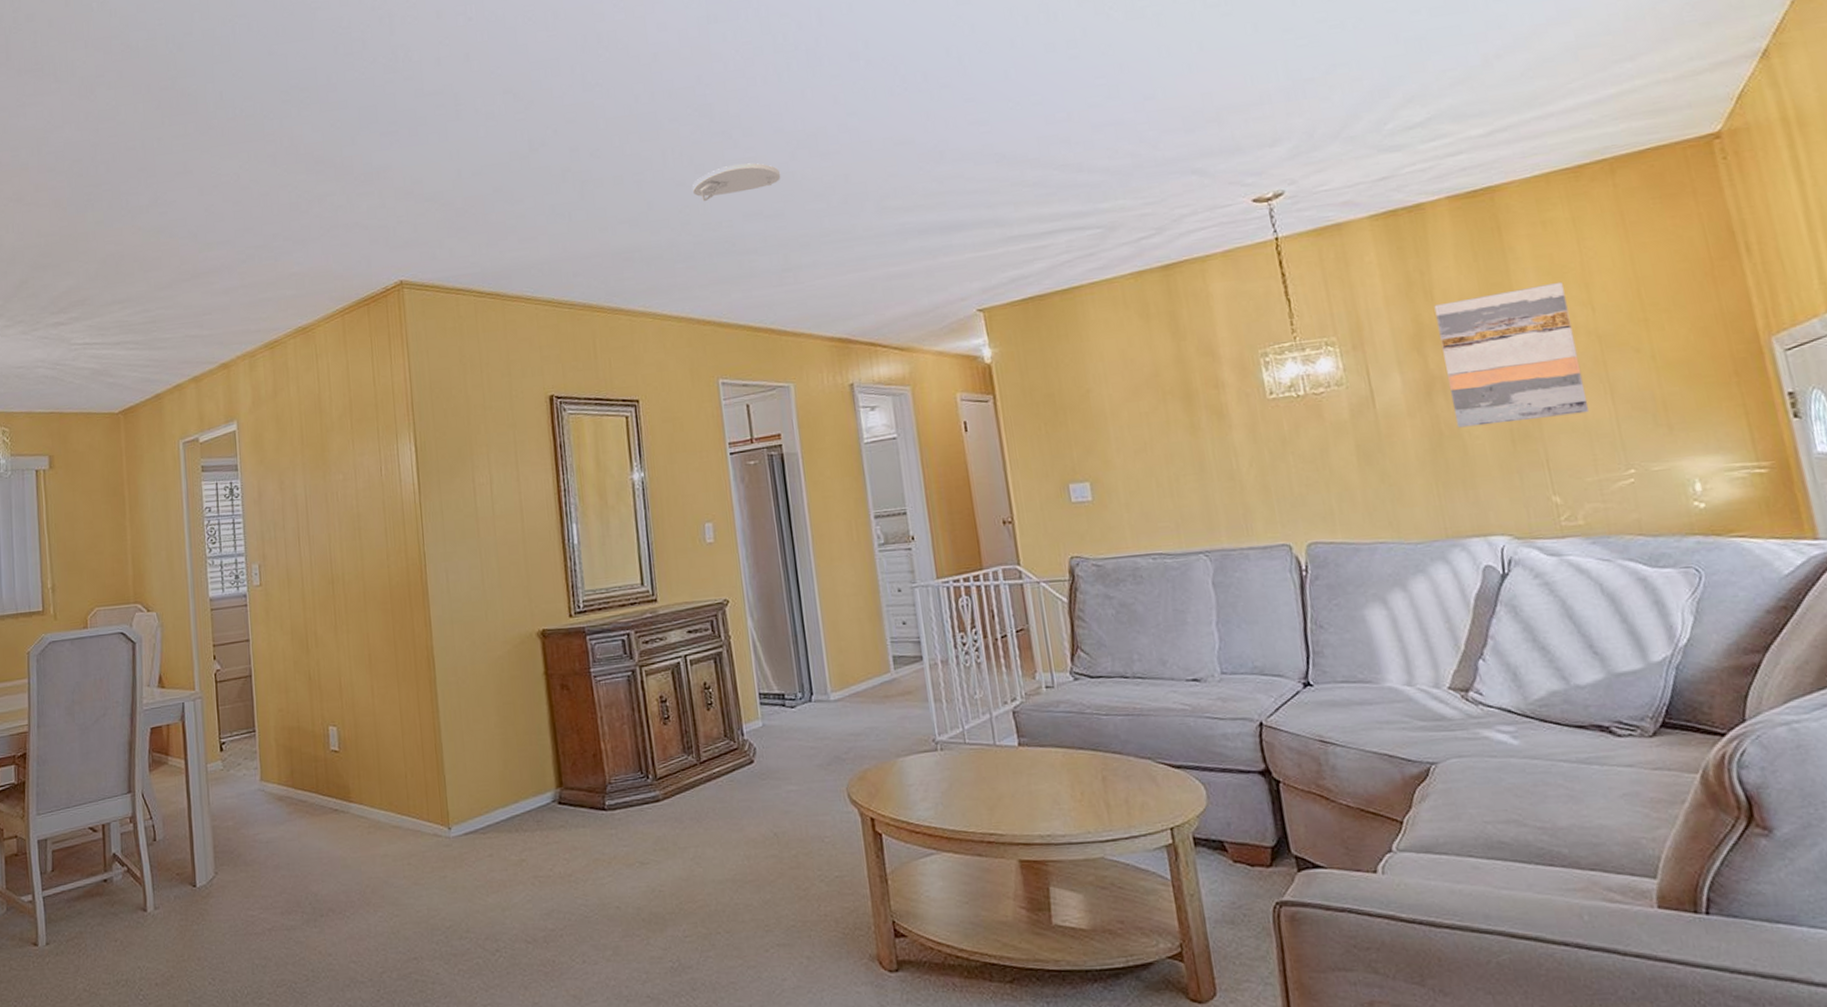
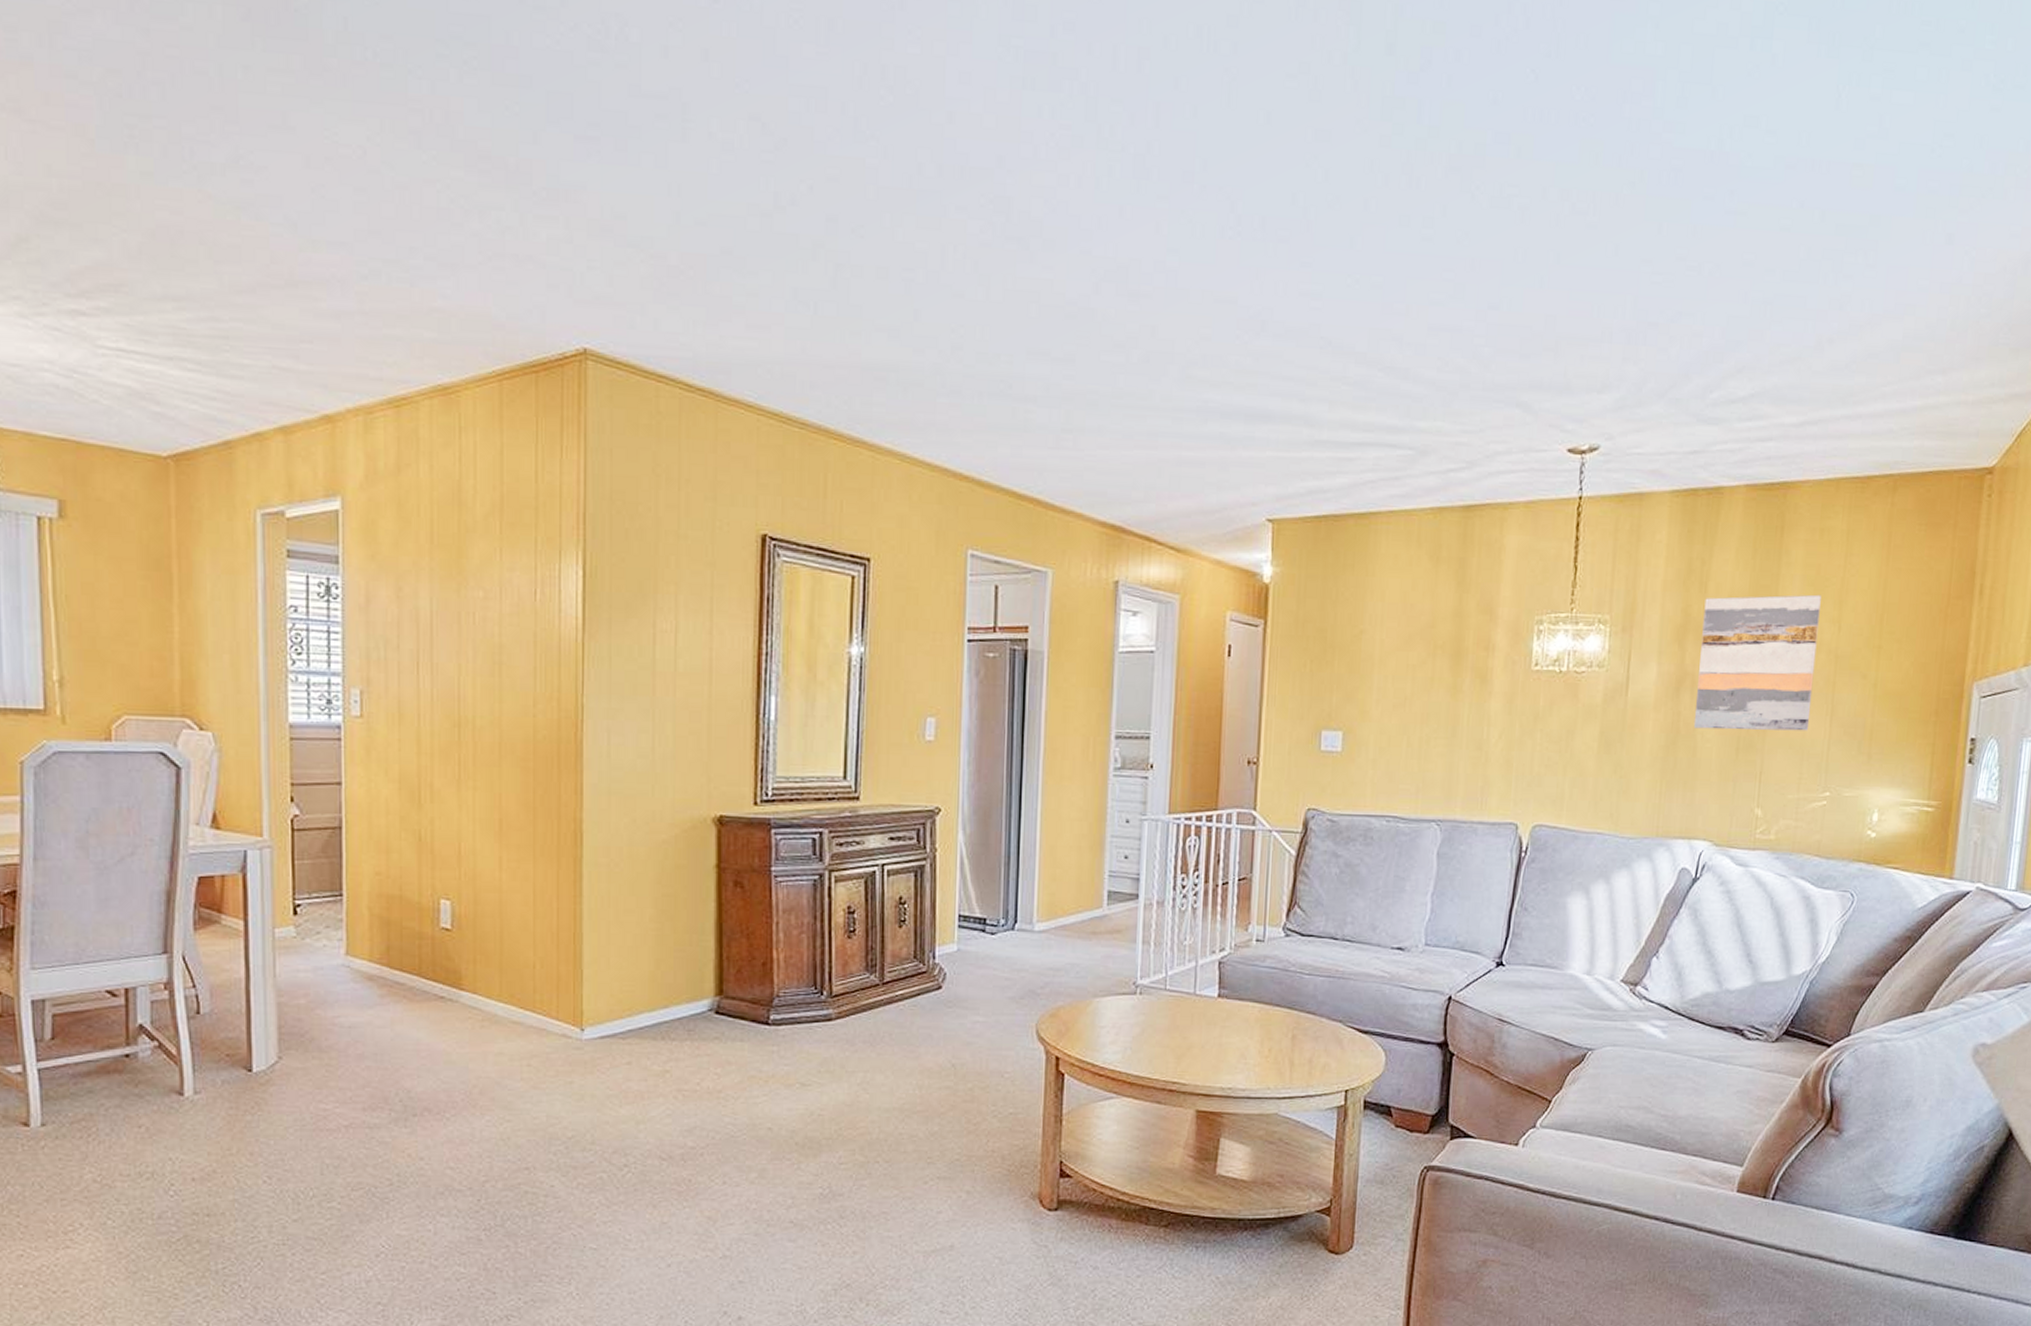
smoke detector: present [693,163,781,202] -> none [972,284,1079,325]

